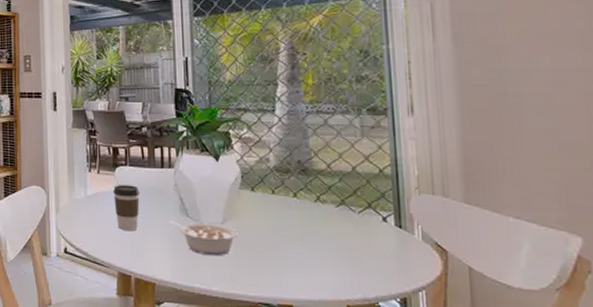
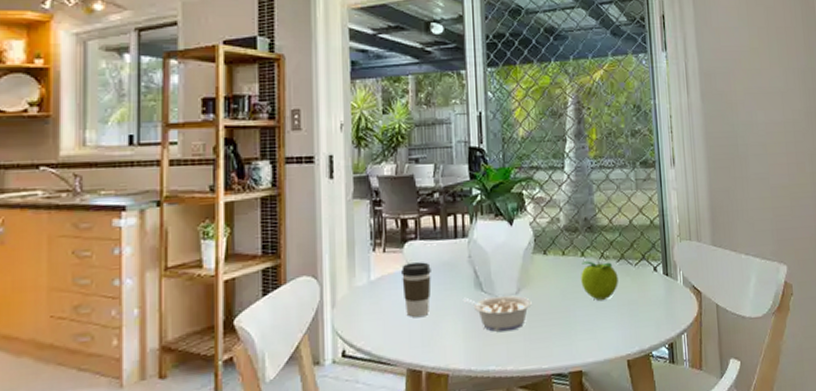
fruit: none [293,202,337,242] -> present [581,260,618,300]

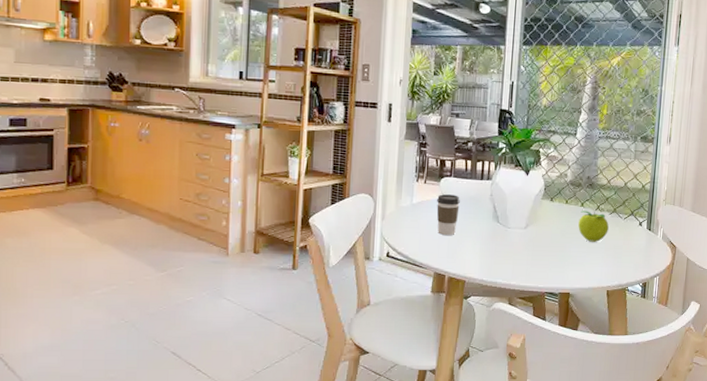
legume: present [462,295,532,332] -> none [482,225,536,256]

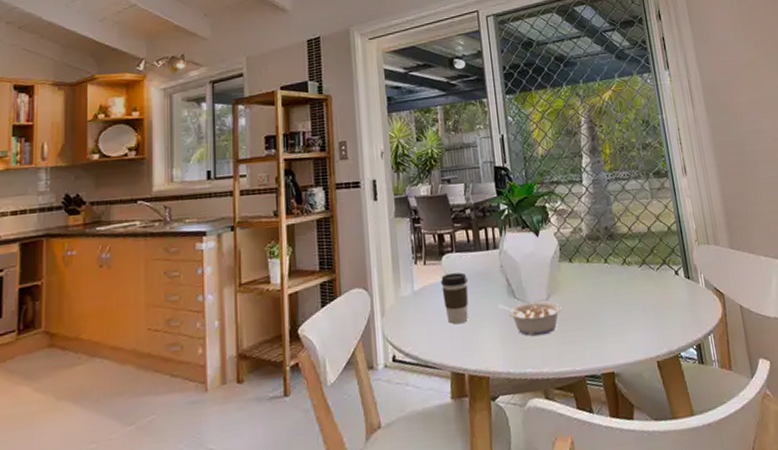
legume: none [482,225,536,256] -> present [497,301,562,336]
fruit: present [578,210,609,242] -> none [605,266,642,304]

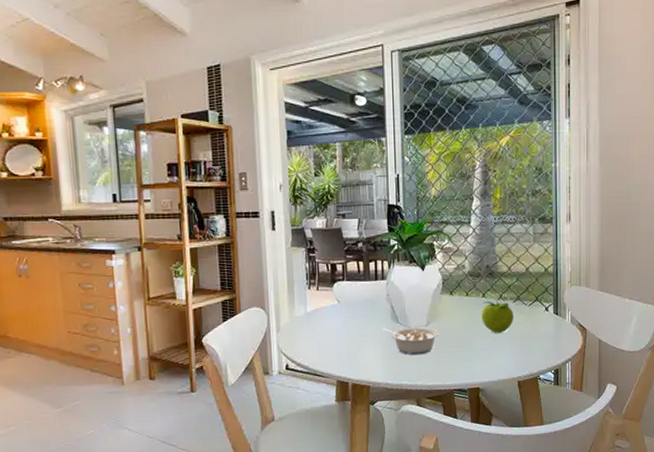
coffee cup: present [441,272,469,324] -> none [332,298,356,342]
fruit: none [605,266,642,304] -> present [481,300,514,333]

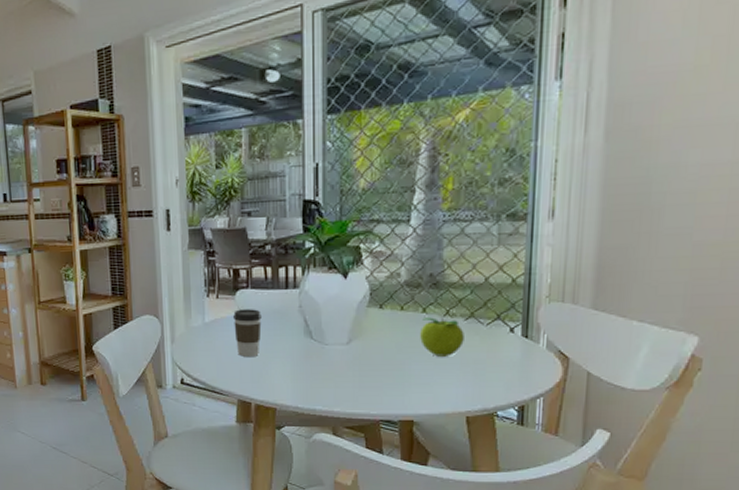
coffee cup: none [332,298,356,342] -> present [233,309,262,358]
legume: present [381,327,439,356] -> none [292,343,363,378]

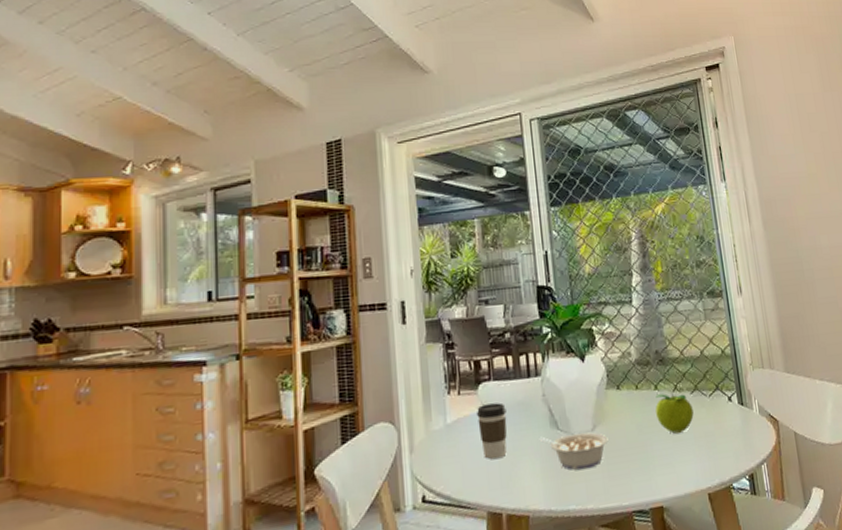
legume: none [292,343,363,378] -> present [539,432,608,470]

